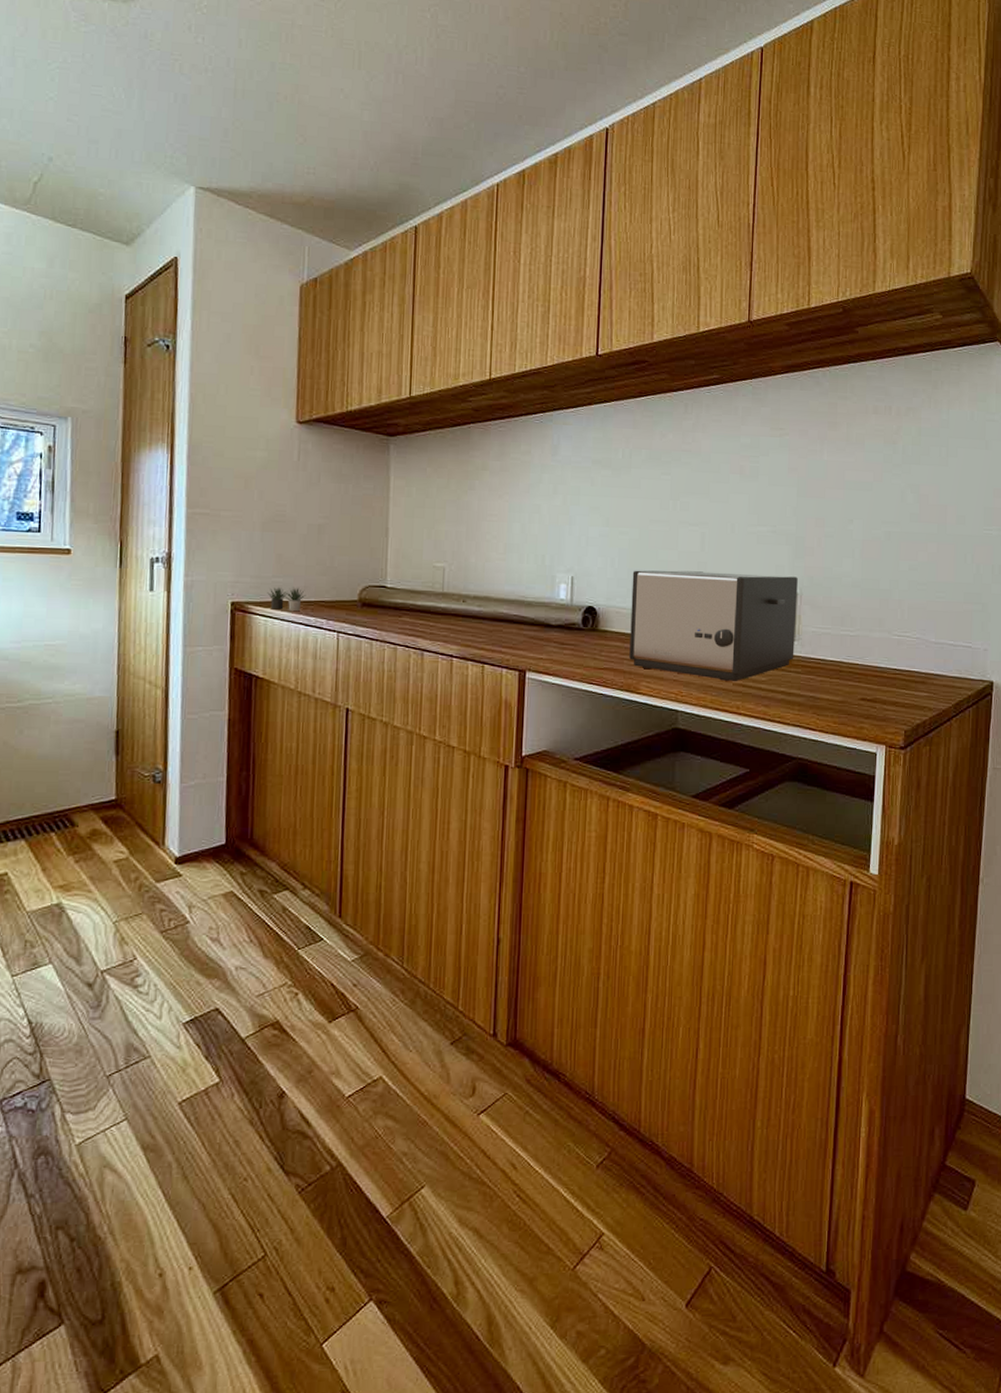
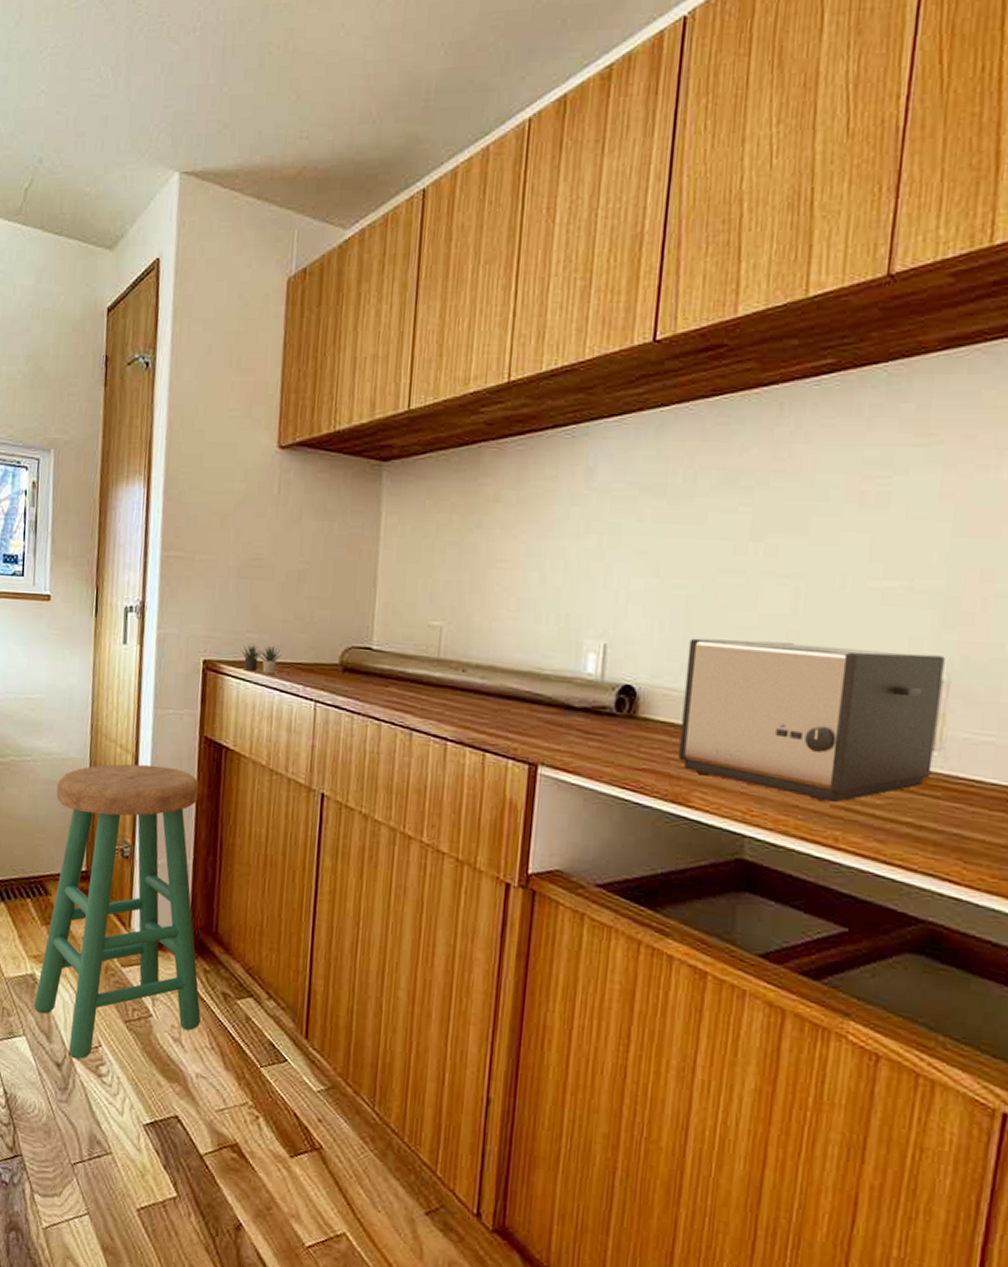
stool: none [60,697,238,976] -> present [33,763,201,1060]

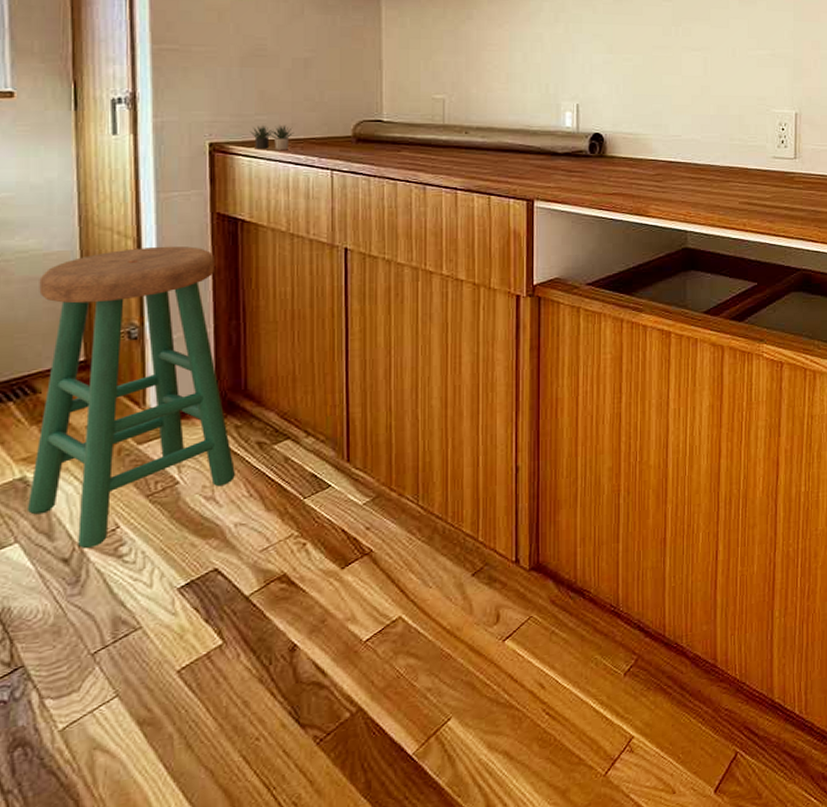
toaster: present [678,638,945,802] -> none [637,95,797,200]

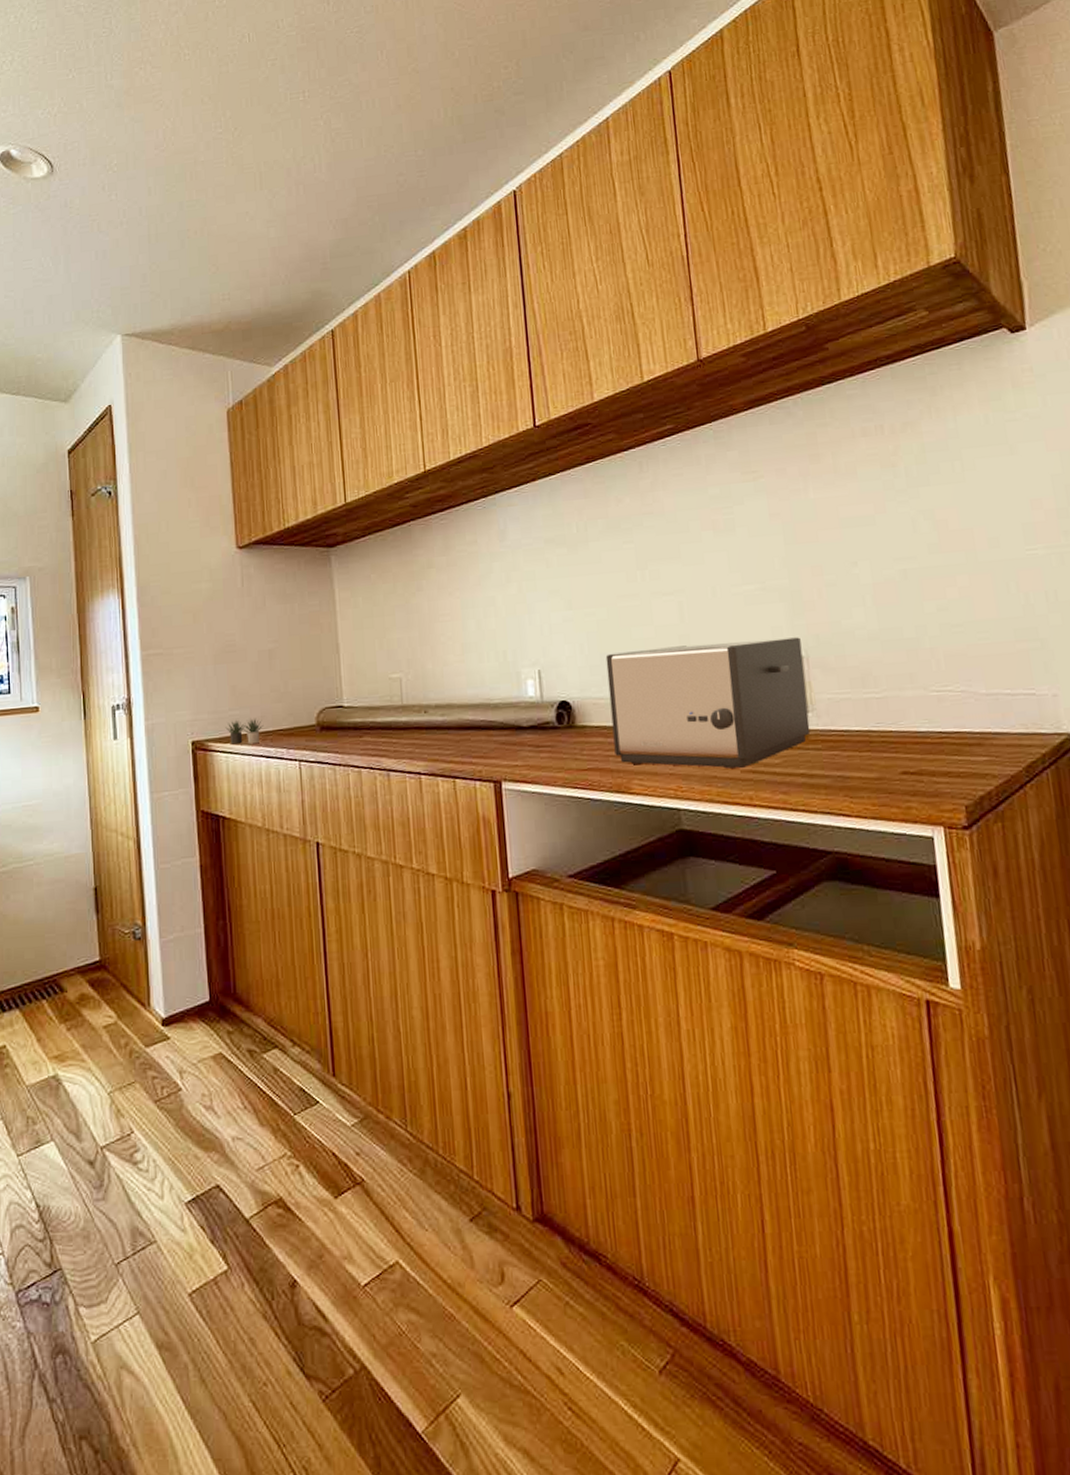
stool: present [26,246,235,549] -> none [59,845,230,1153]
toaster: none [637,95,797,200] -> present [605,637,811,769]

